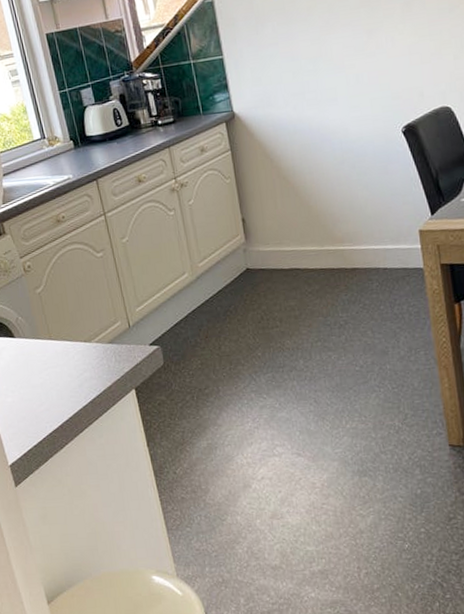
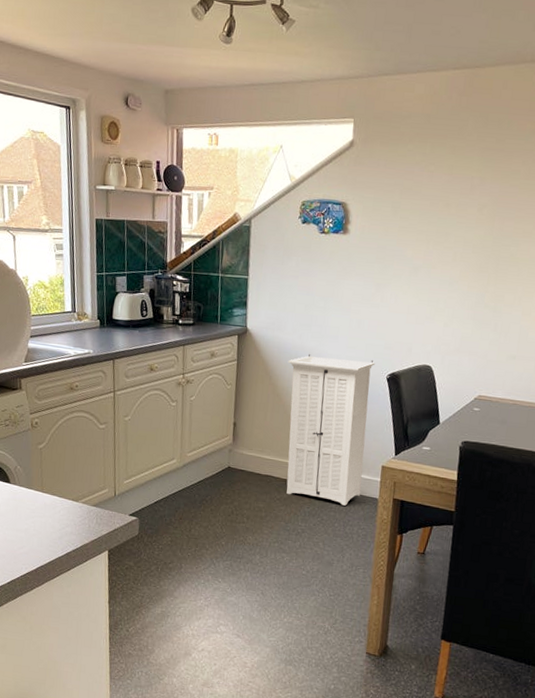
storage cabinet: none [286,115,402,285] -> present [286,354,375,506]

